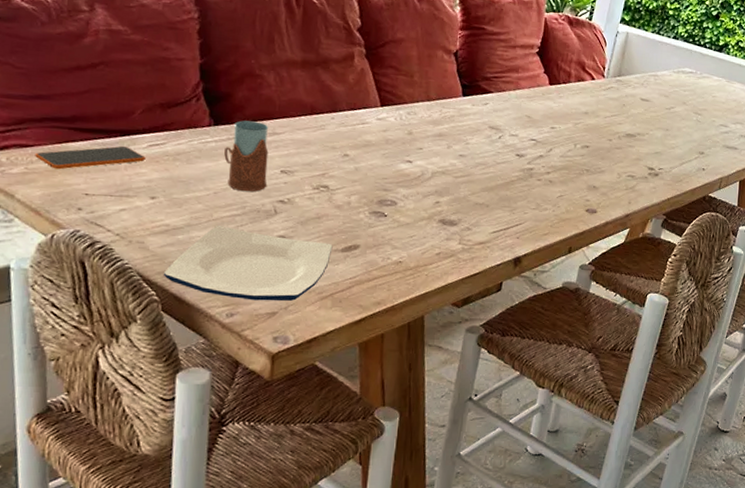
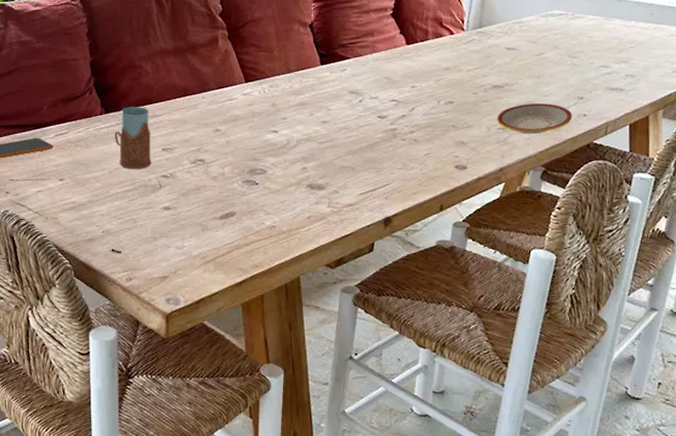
plate: present [163,224,333,301] -> none [73,200,212,266]
plate: none [627,154,693,184] -> present [497,103,572,134]

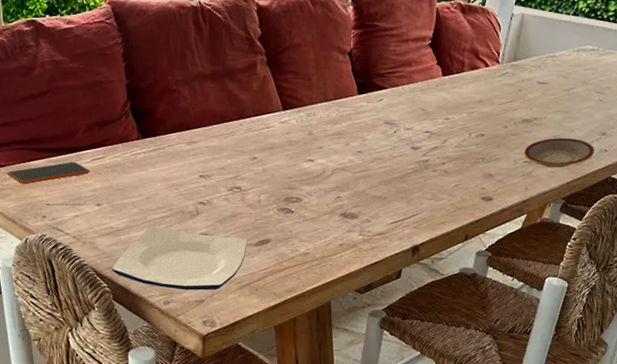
plate: none [73,200,212,266] -> present [111,225,248,291]
drinking glass: present [115,107,151,170] -> none [152,132,188,196]

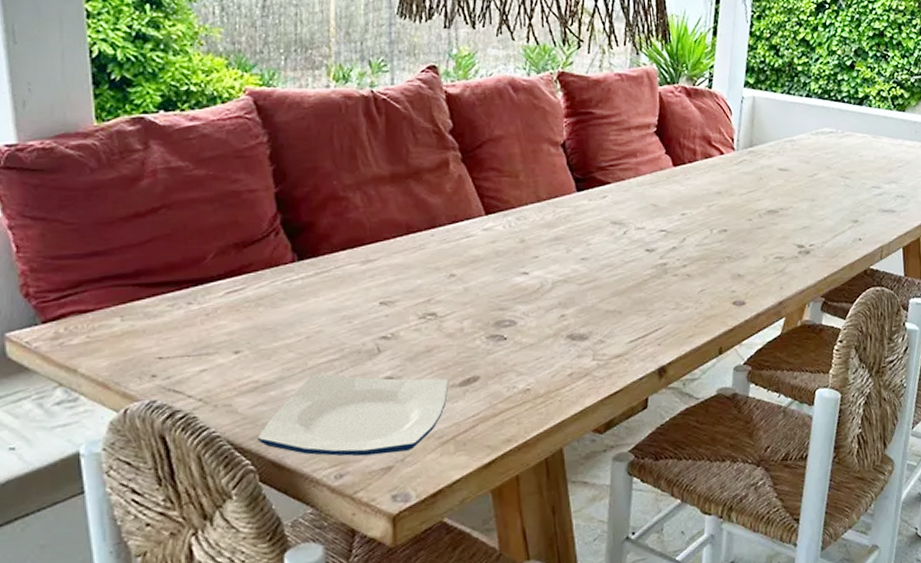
smartphone: present [7,161,90,185] -> none [97,296,224,334]
plate: present [524,138,594,168] -> none [773,228,848,263]

